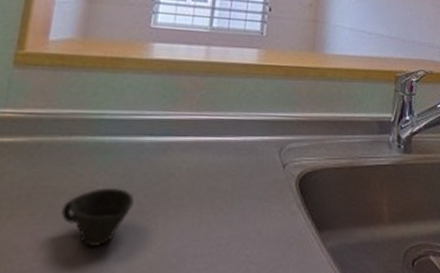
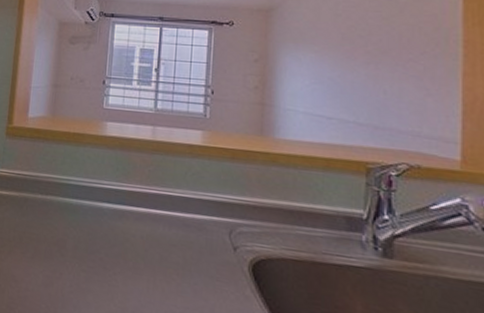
cup: present [60,187,134,247] -> none [43,241,97,290]

